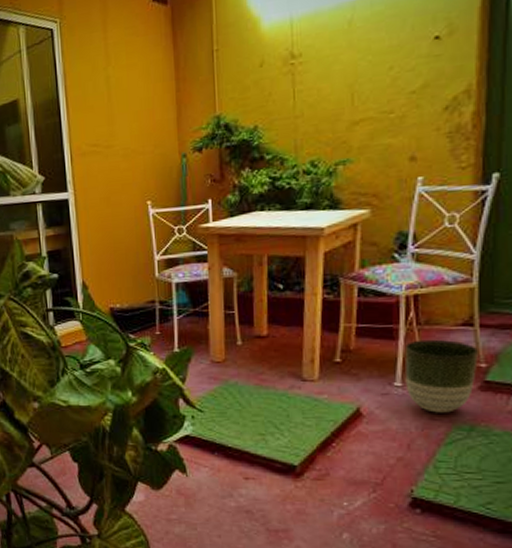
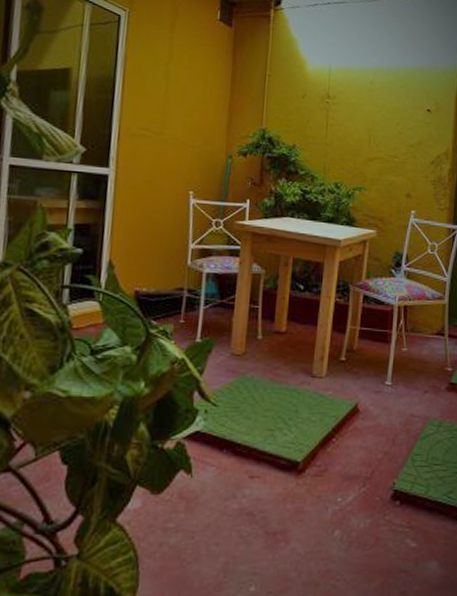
planter: present [404,339,478,413] -> none [394,344,447,410]

